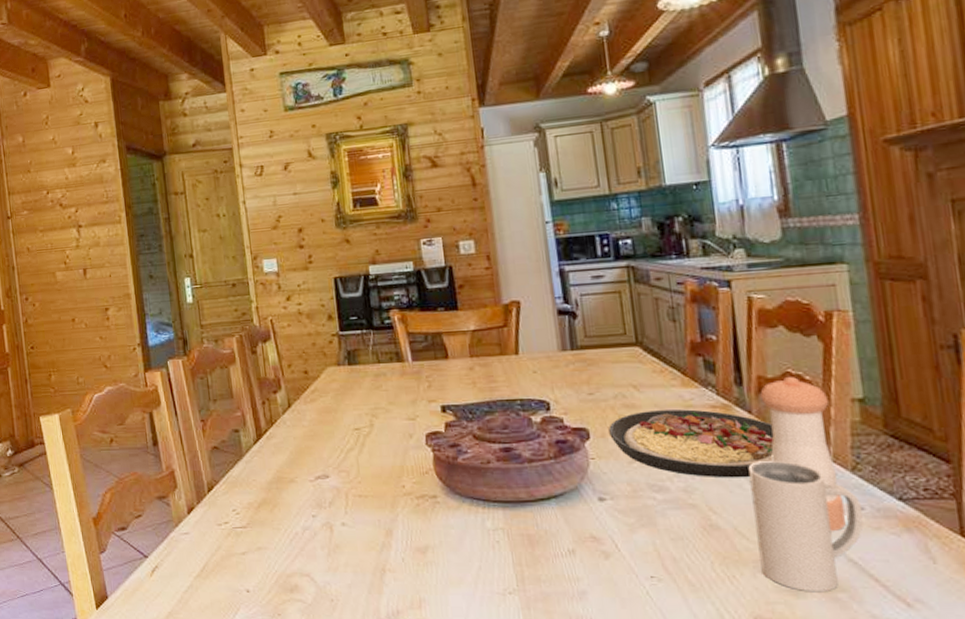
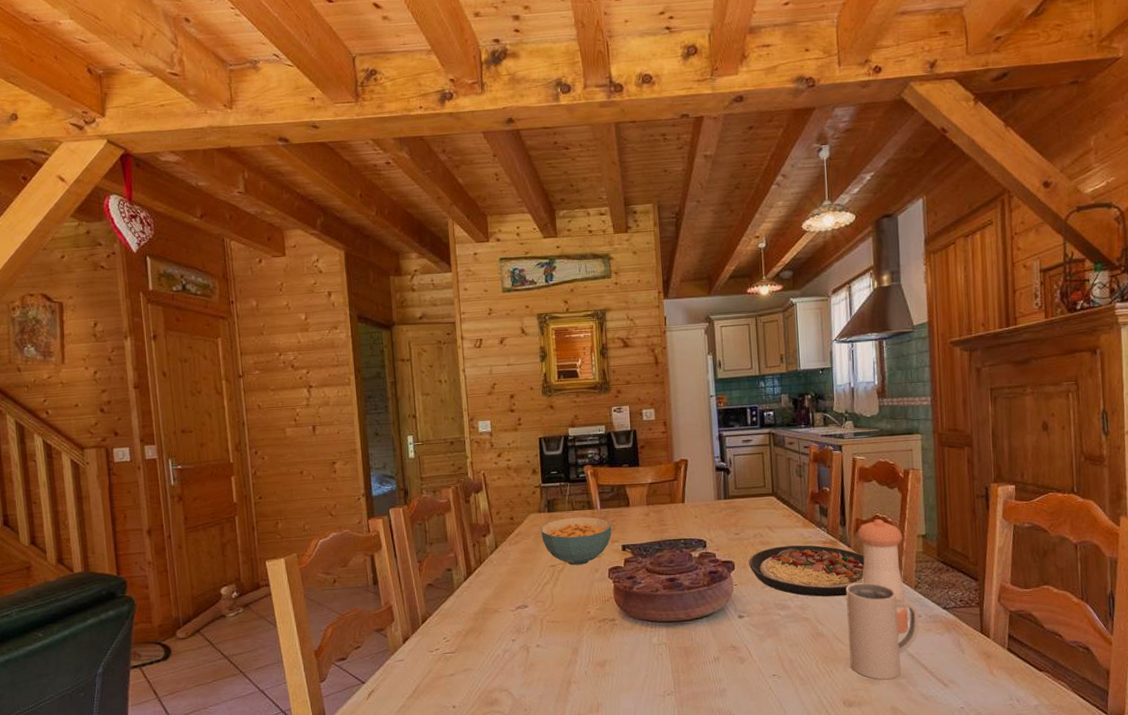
cereal bowl: none [341,371,428,429] -> present [541,517,612,565]

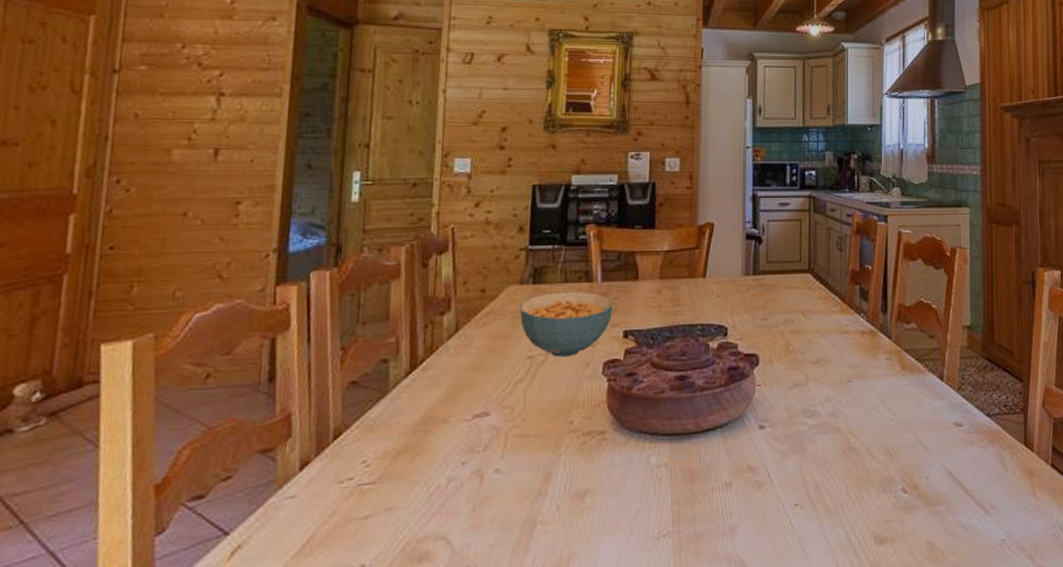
plate: present [749,545,865,597] -> none [776,335,906,402]
mug: present [846,582,920,680] -> none [884,382,961,508]
pepper shaker: present [857,519,908,634] -> none [899,306,949,447]

